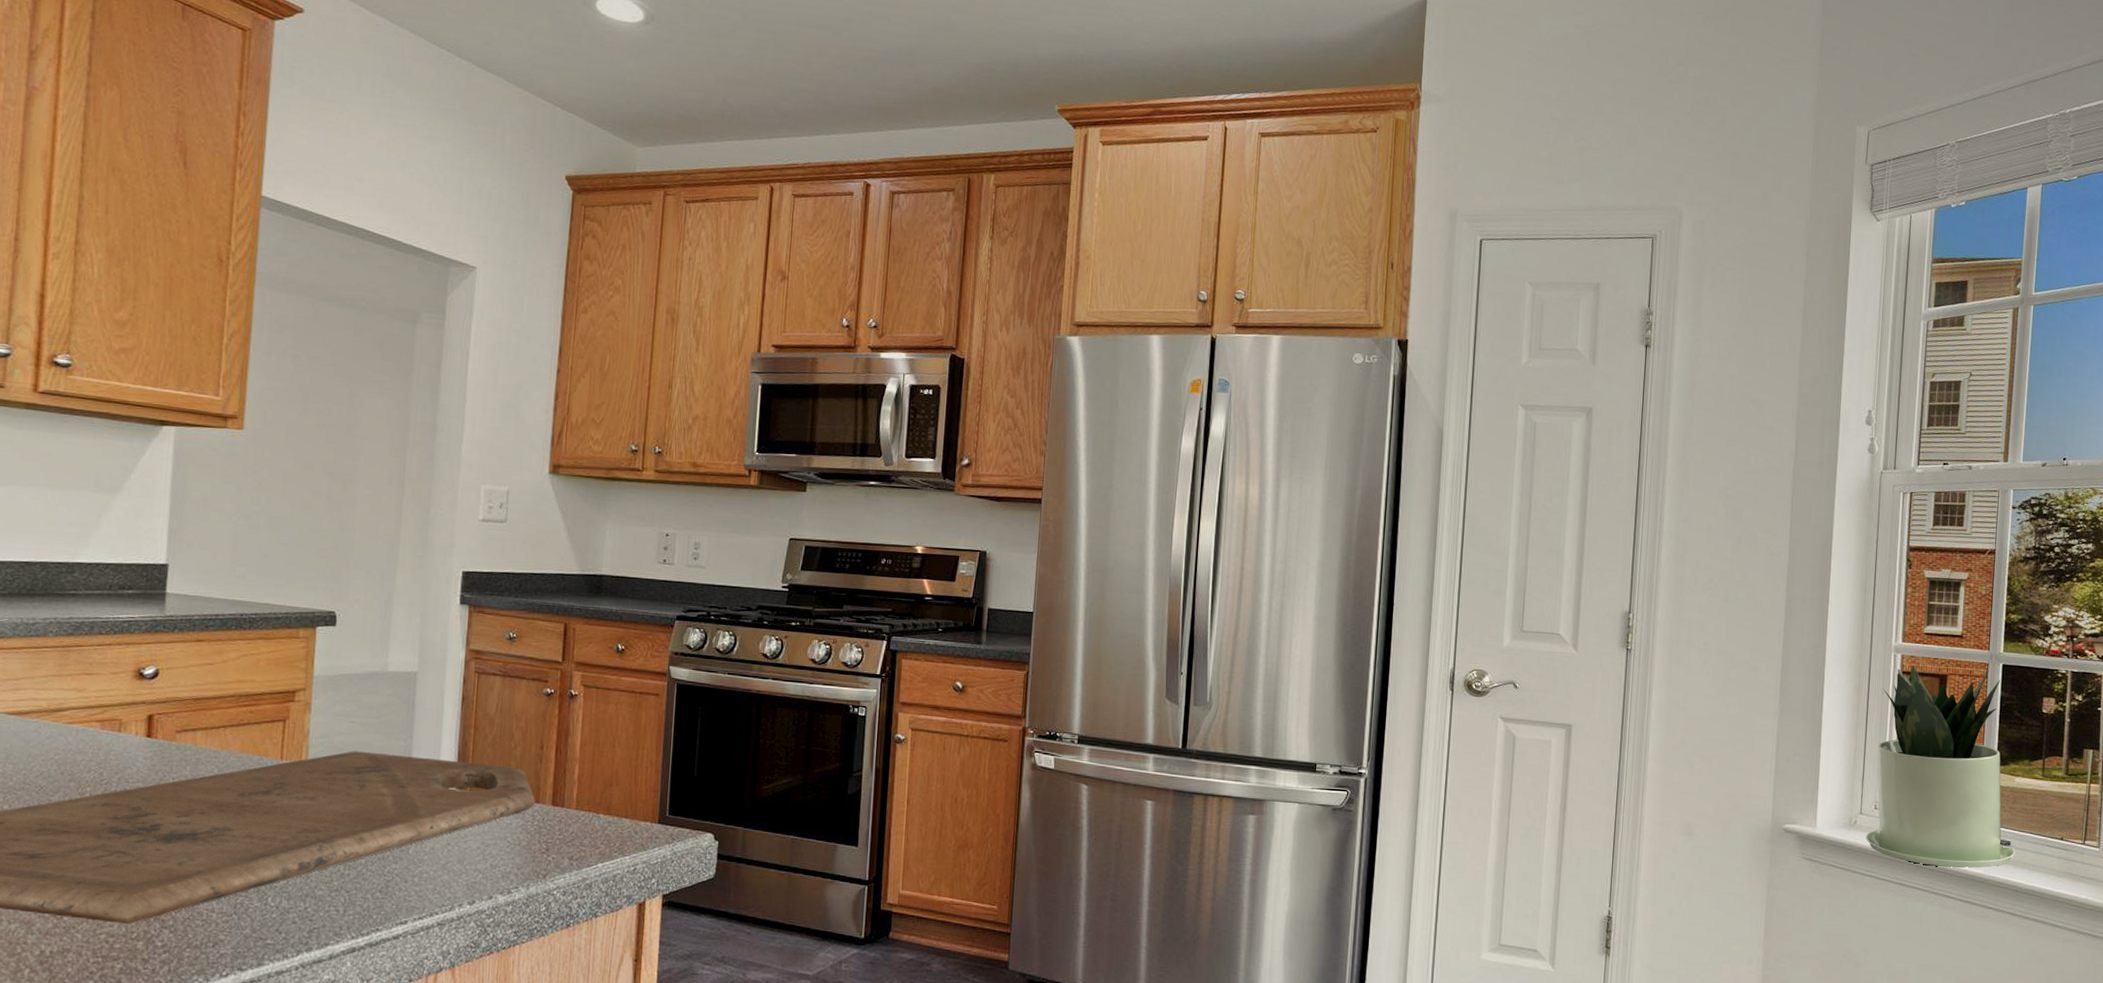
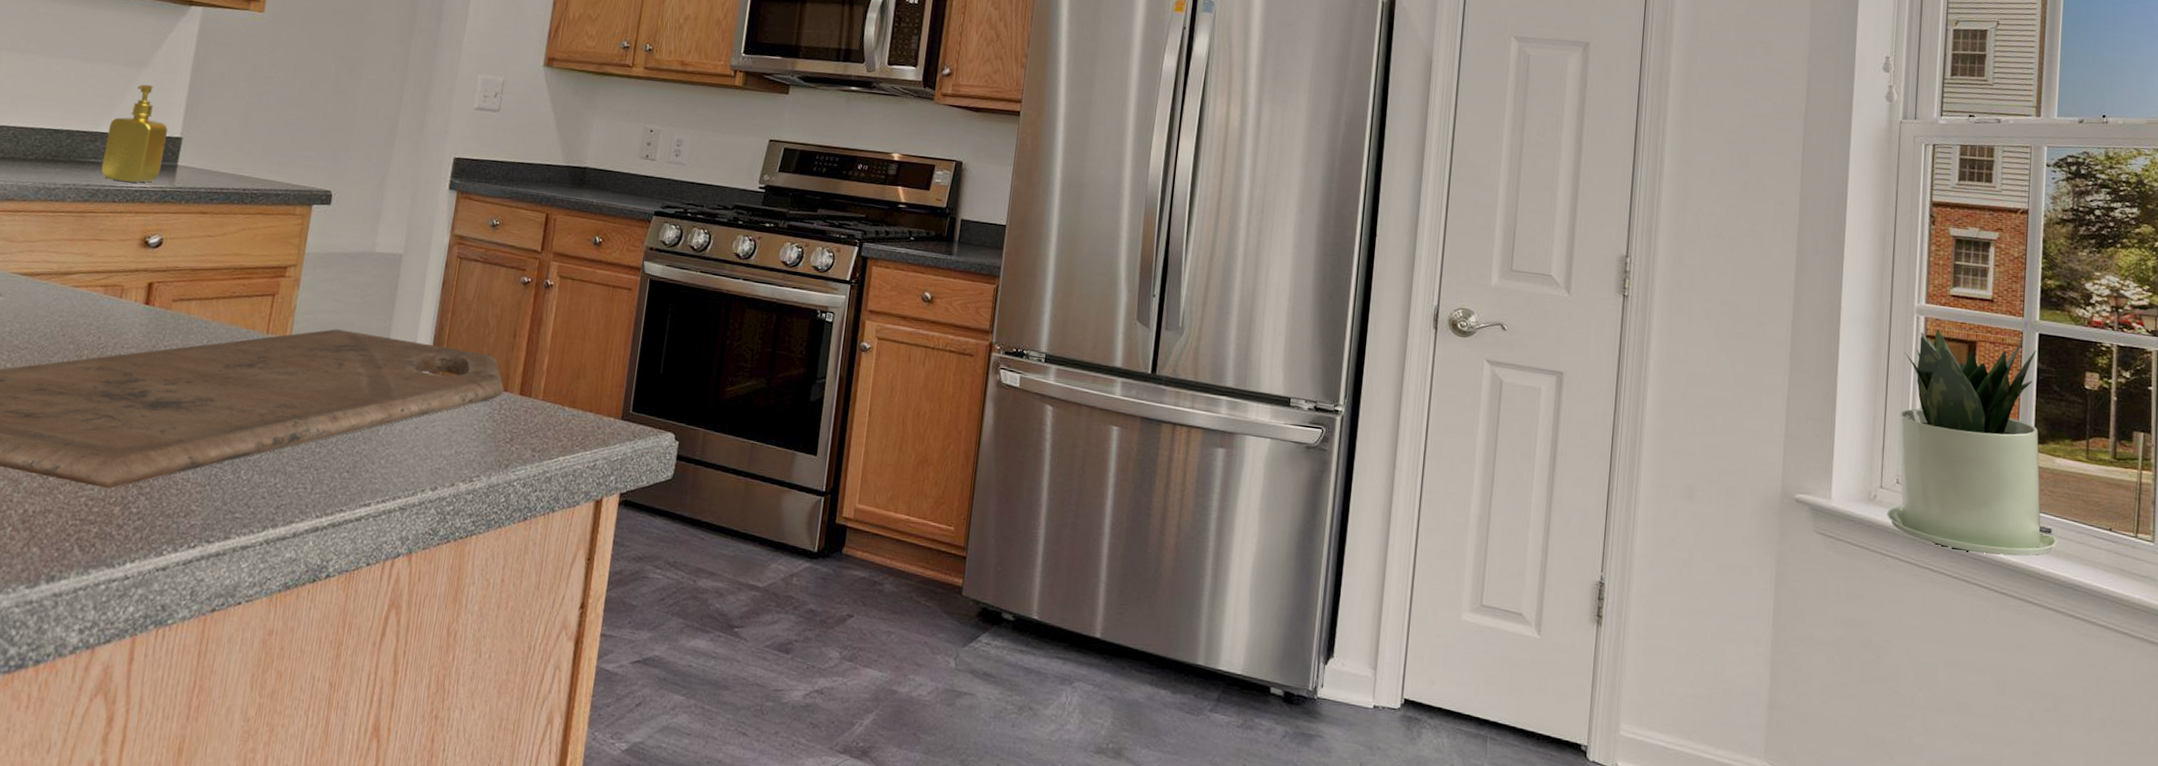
soap dispenser: none [83,511,151,613] -> present [101,84,168,183]

